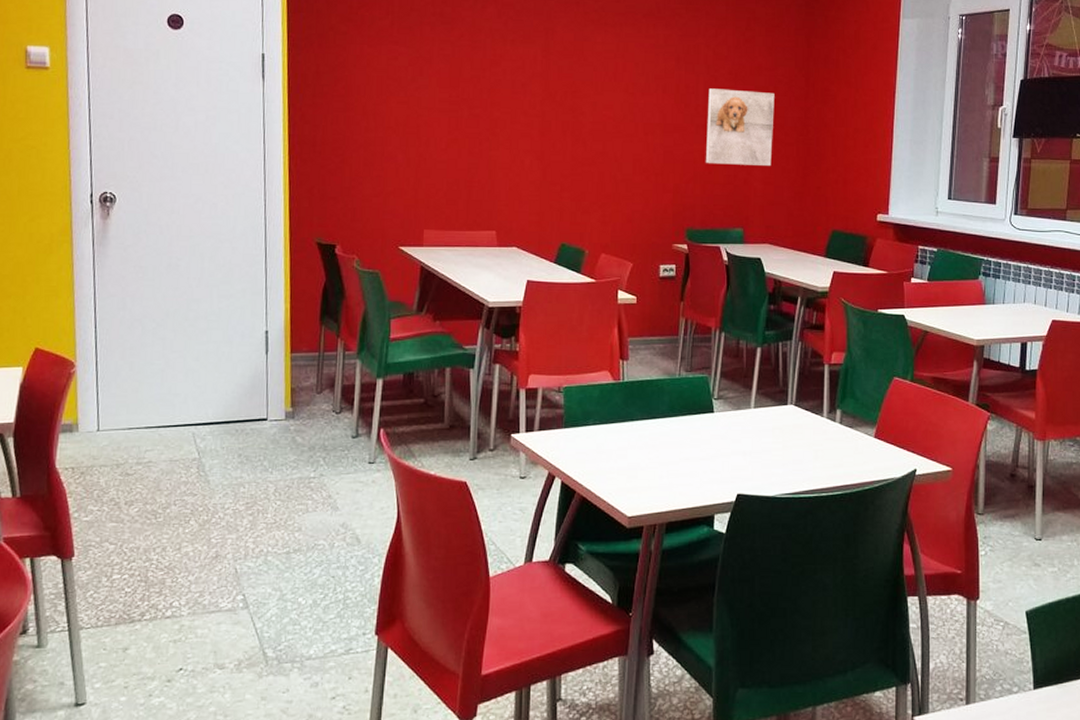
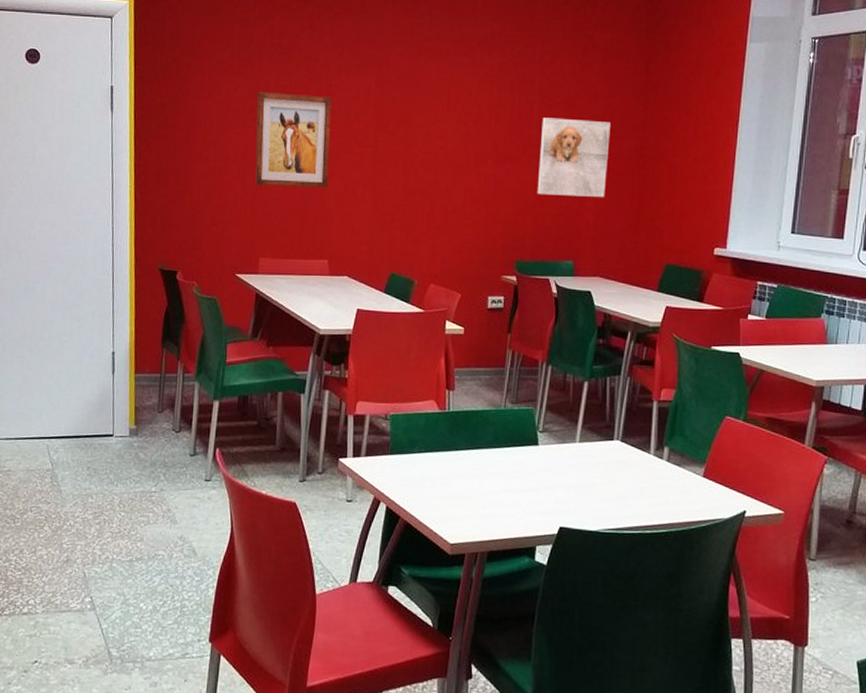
wall art: none [418,60,496,158] -> present [255,91,331,188]

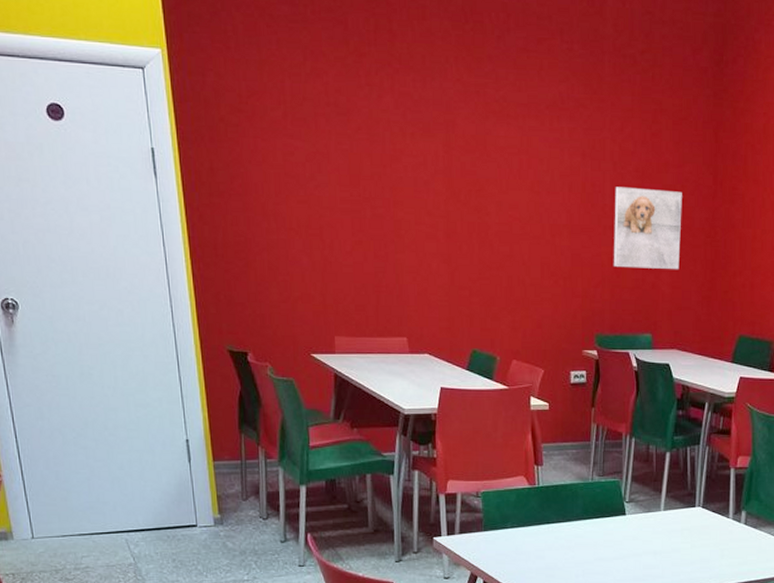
wall art: present [255,91,331,188] -> none [318,156,402,261]

